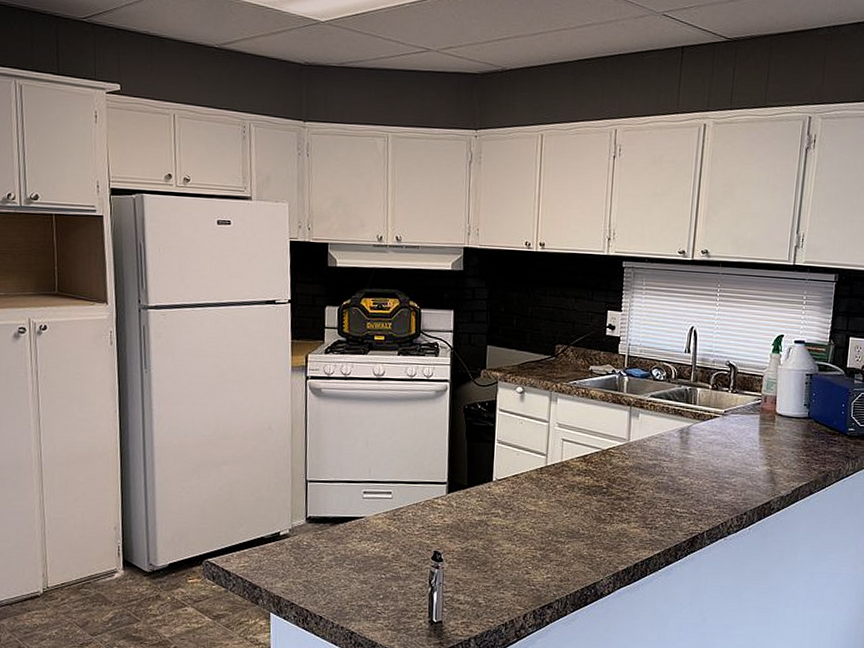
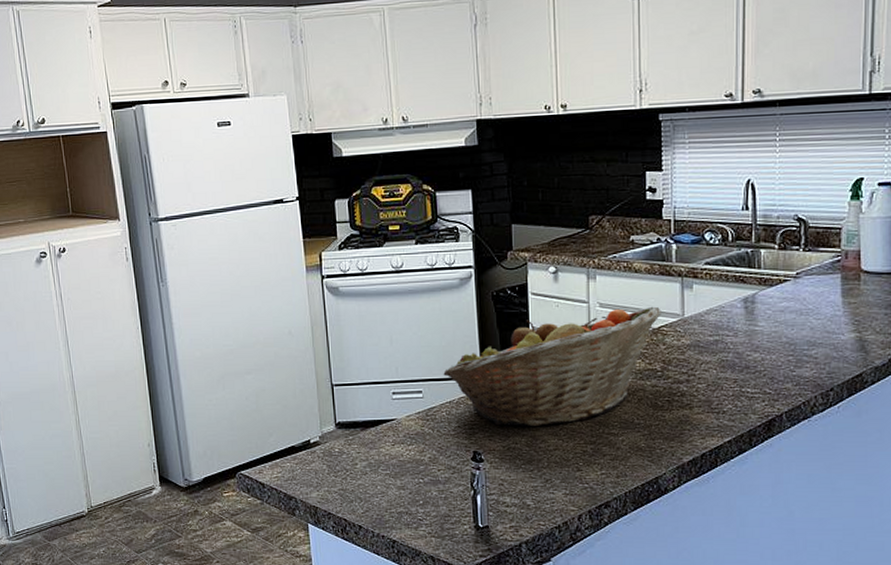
fruit basket: none [413,429,611,531] -> present [443,306,662,426]

